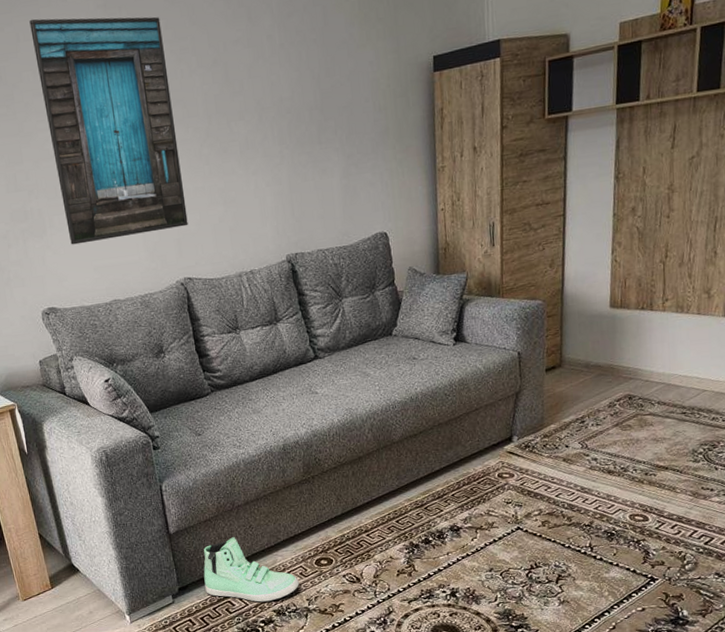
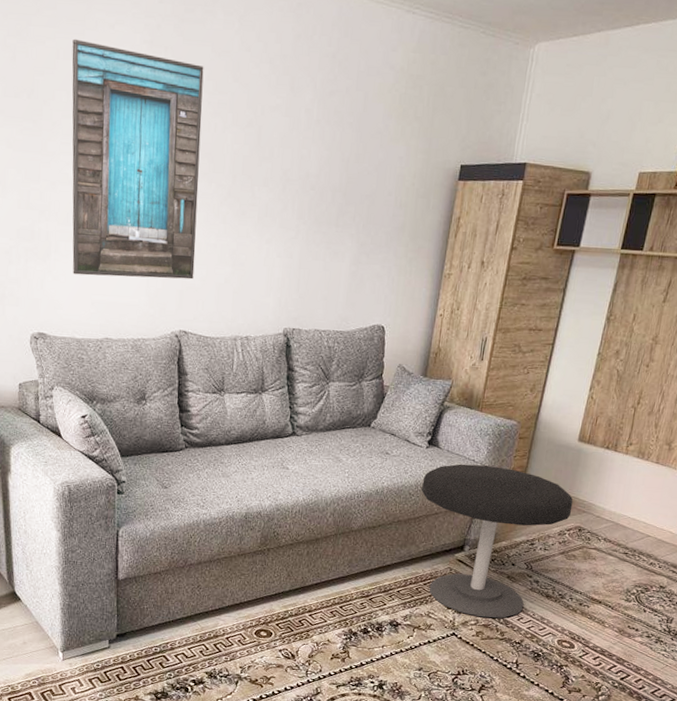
sneaker: present [203,537,299,602] -> none [143,594,236,663]
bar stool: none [455,349,618,506] -> present [421,464,573,618]

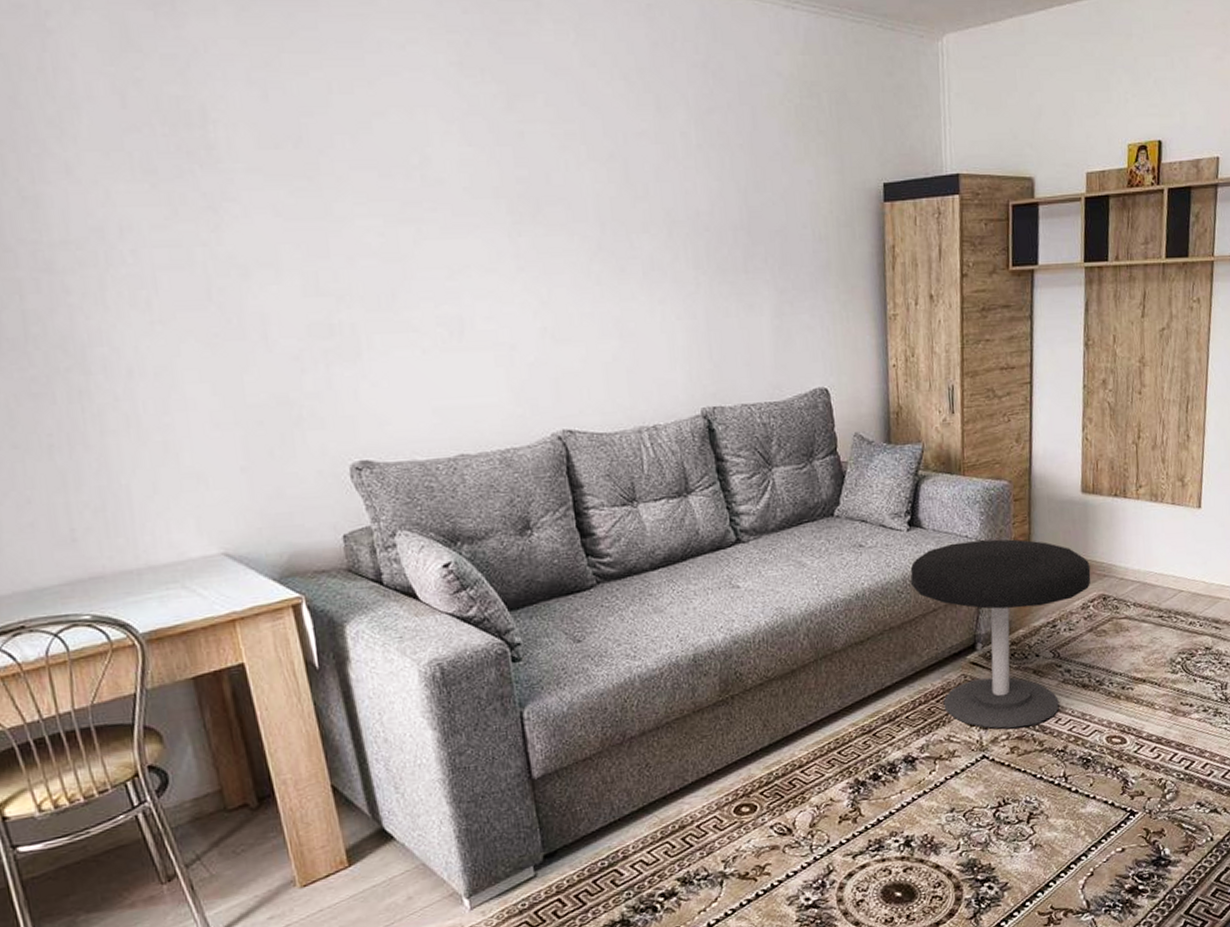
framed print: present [72,38,204,280] -> none [348,66,570,376]

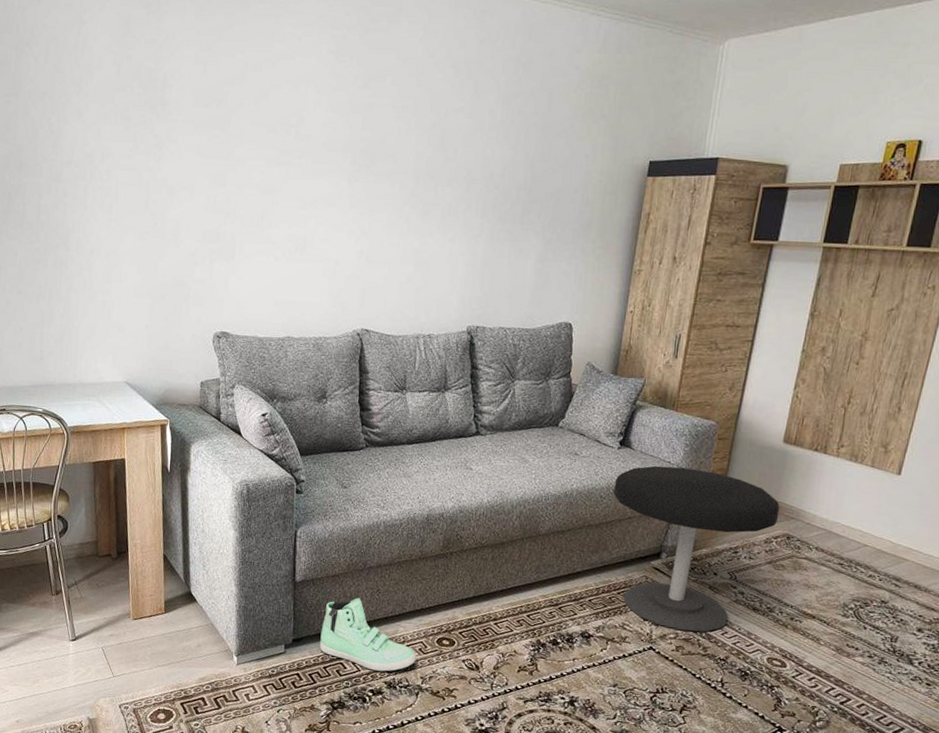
sneaker: none [580,780,712,869] -> present [320,598,416,672]

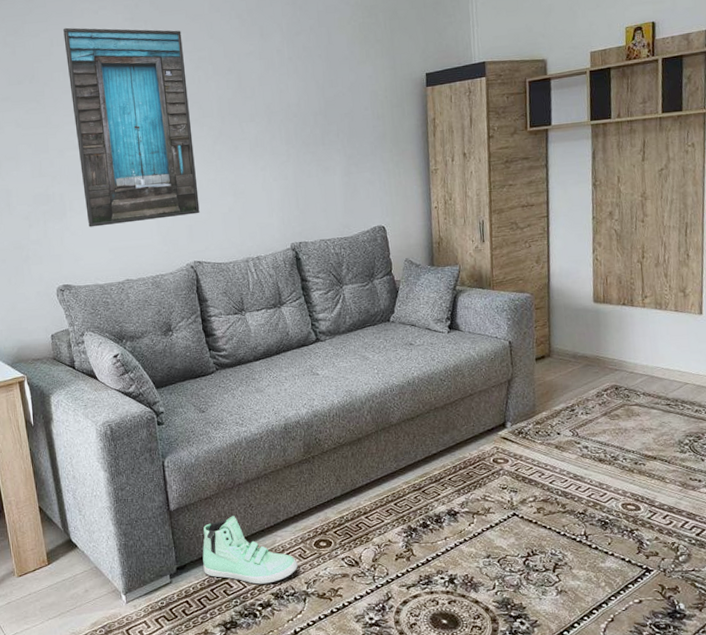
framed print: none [256,51,389,279] -> present [63,27,200,227]
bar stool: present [612,465,780,632] -> none [450,339,604,493]

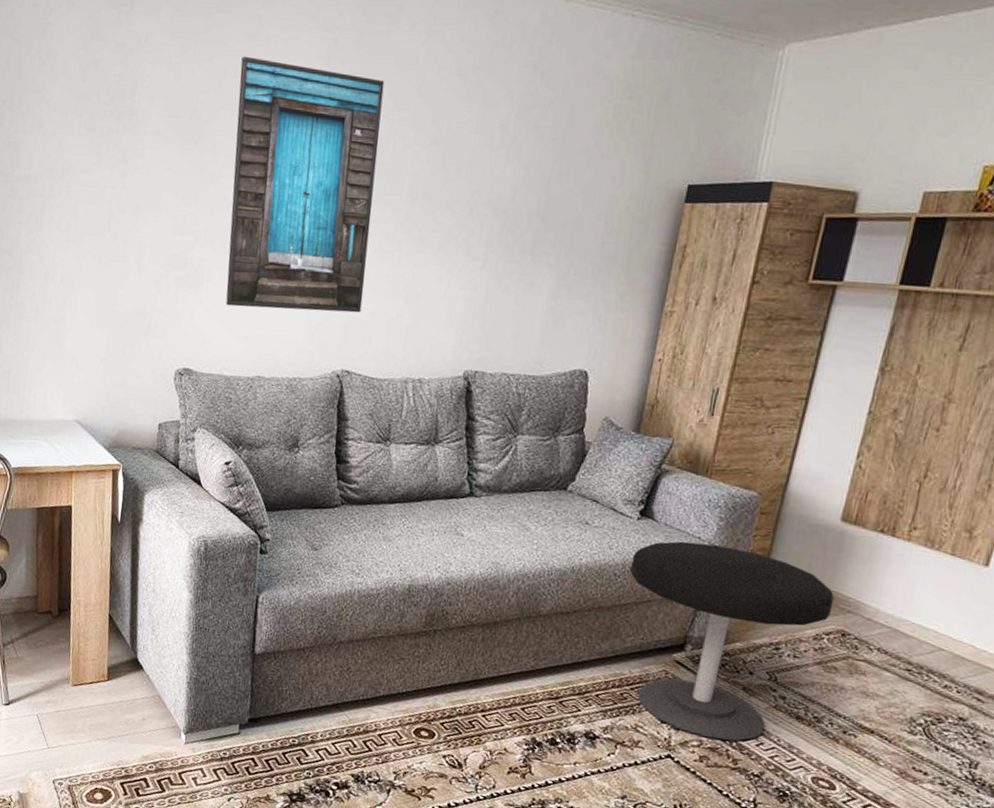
sneaker: present [202,516,298,584] -> none [279,676,390,763]
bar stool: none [450,339,604,493] -> present [629,541,834,741]

